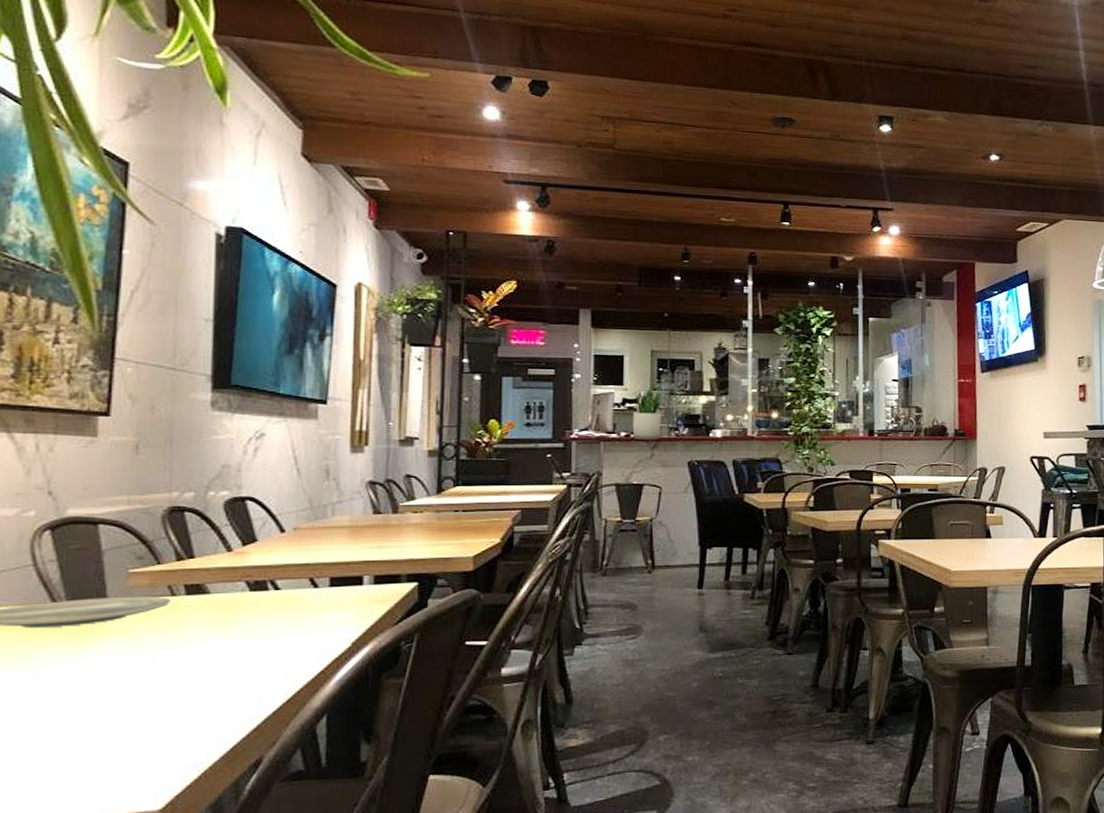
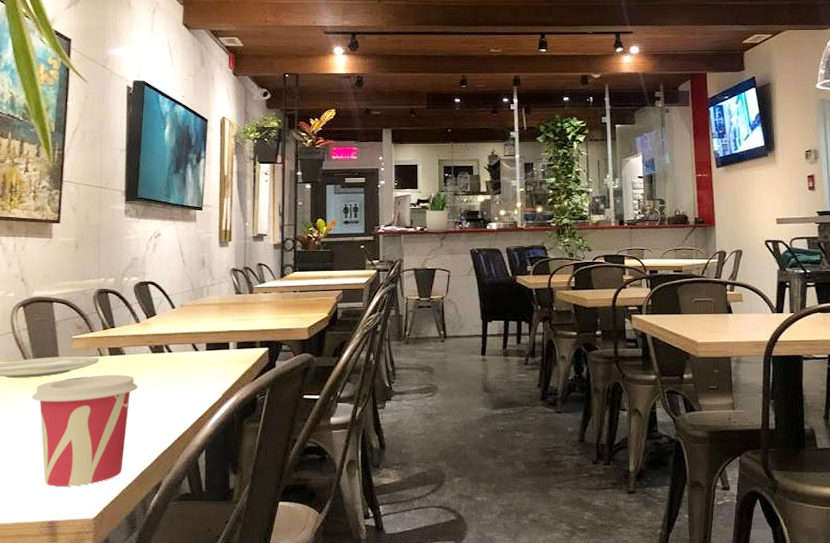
cup: none [64,620,229,771] -> present [32,375,138,486]

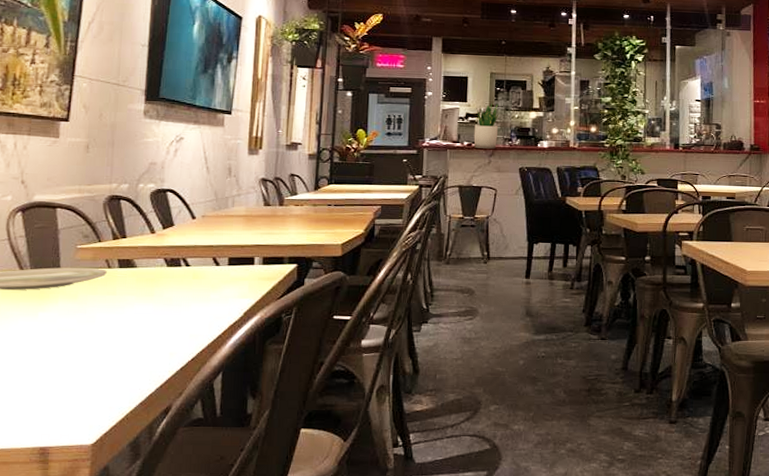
cup: present [32,375,138,486] -> none [27,288,150,410]

